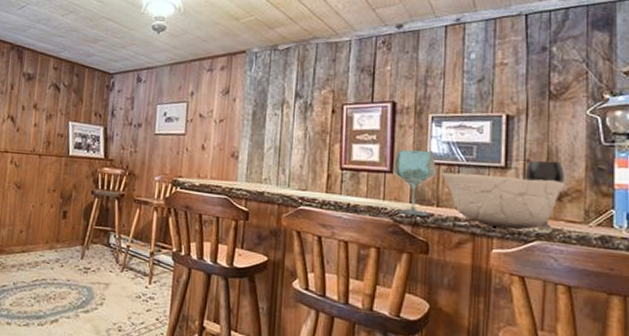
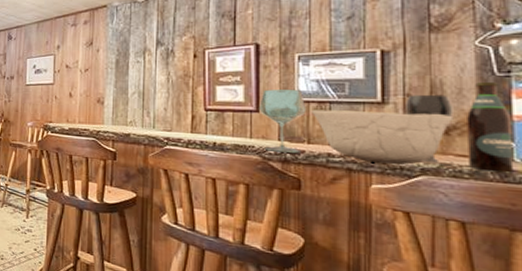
bottle: none [576,150,614,239] -> present [467,81,515,173]

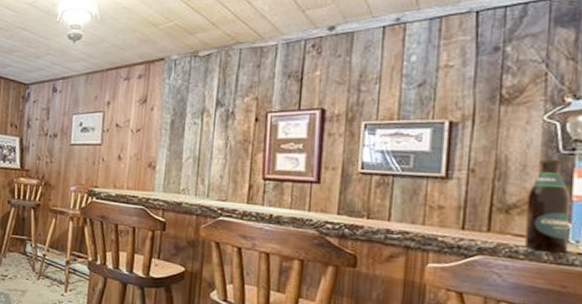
wine glass: present [258,89,307,153] -> none [319,159,369,229]
bowl: present [311,109,454,165] -> none [373,182,515,244]
wine glass: present [404,94,454,166] -> none [466,170,516,246]

